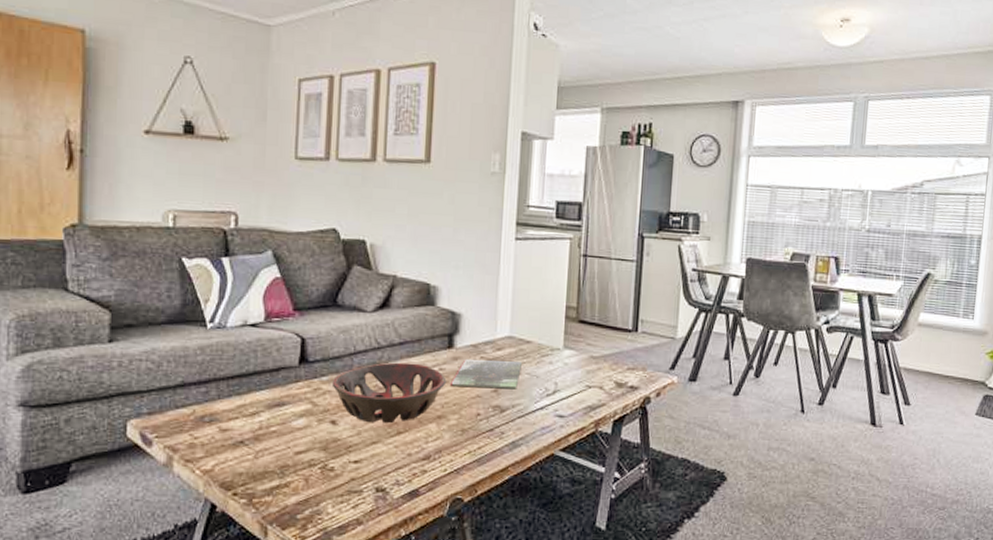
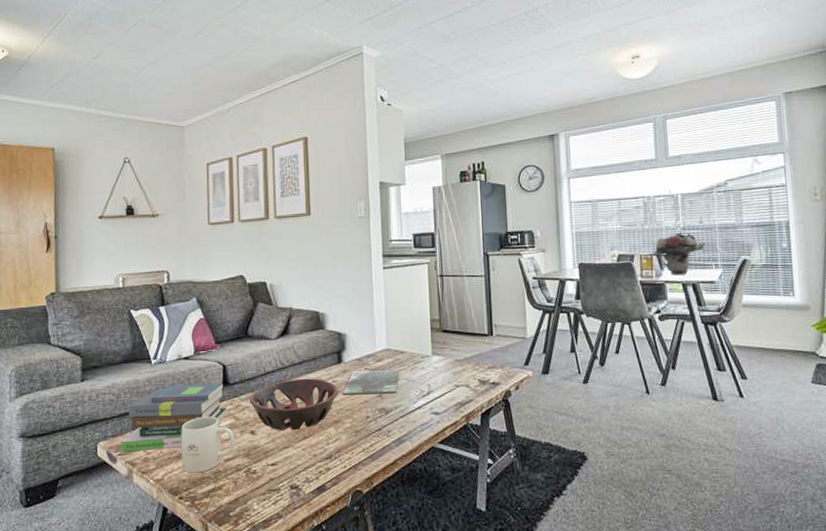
books: none [159,357,303,435] -> present [121,383,227,452]
mug: none [238,398,310,466] -> present [180,416,235,473]
flower arrangement: none [830,233,890,284] -> present [652,231,706,276]

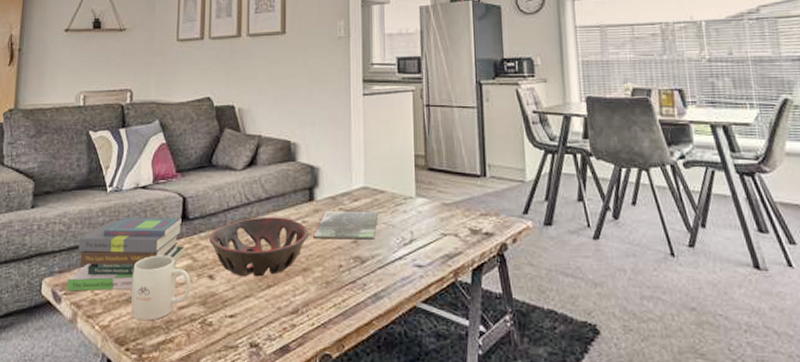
flower arrangement: present [652,231,706,276] -> none [672,63,737,115]

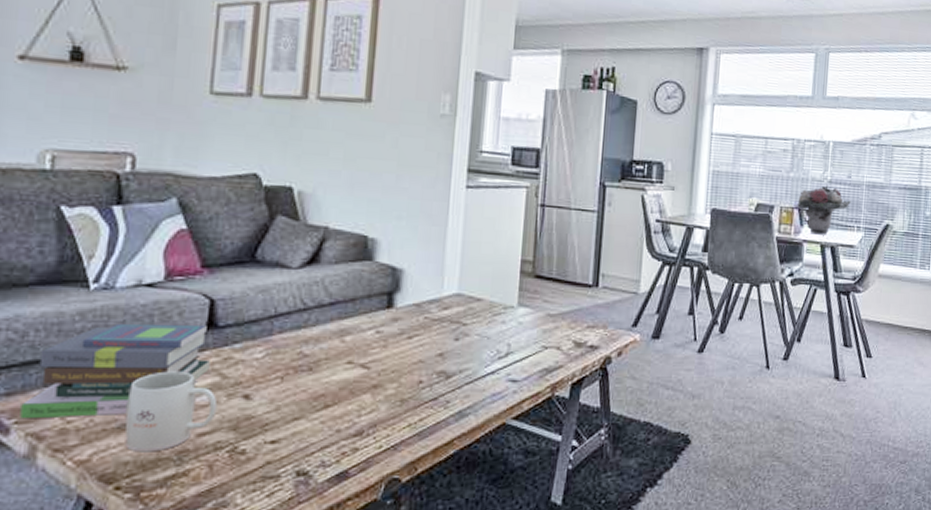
decorative bowl: present [209,217,310,277] -> none [246,325,385,396]
magazine: present [313,210,378,240] -> none [389,319,471,353]
flower arrangement: none [672,63,737,115] -> present [793,184,851,235]

